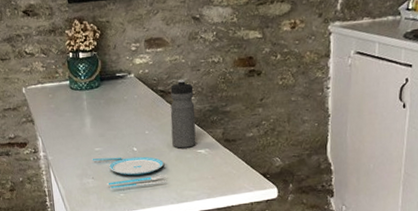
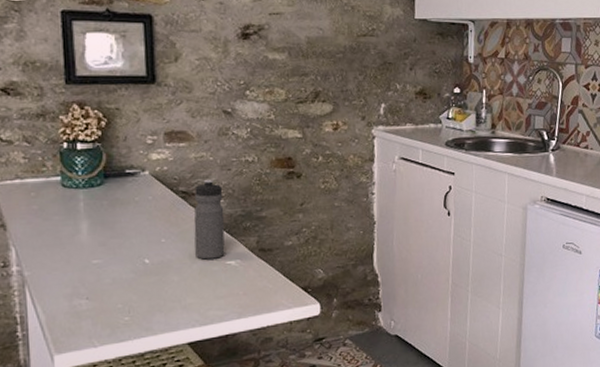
plate: present [91,156,167,189] -> none [85,270,188,312]

